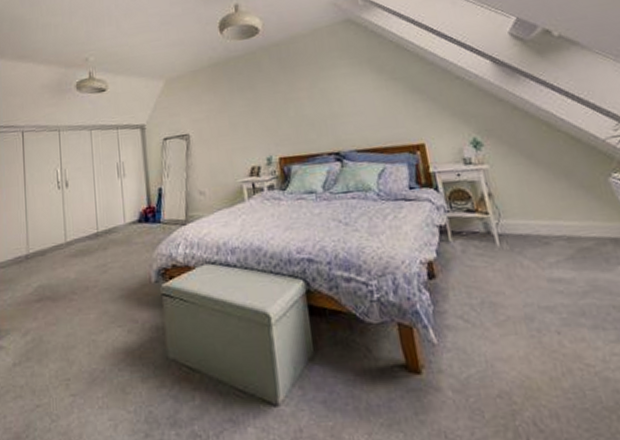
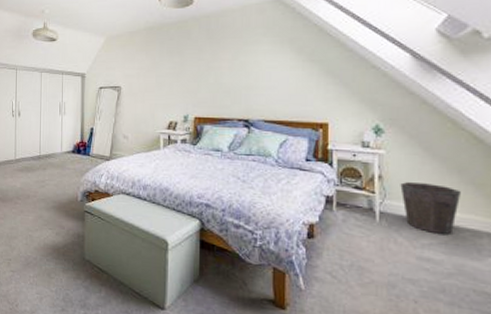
waste bin: none [511,193,576,249] -> present [400,182,460,234]

